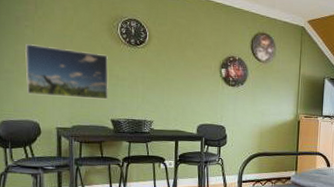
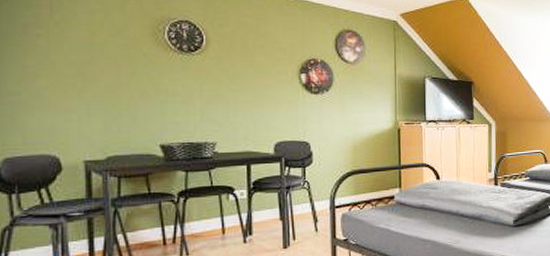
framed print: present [24,44,109,100] -> none [36,57,154,122]

